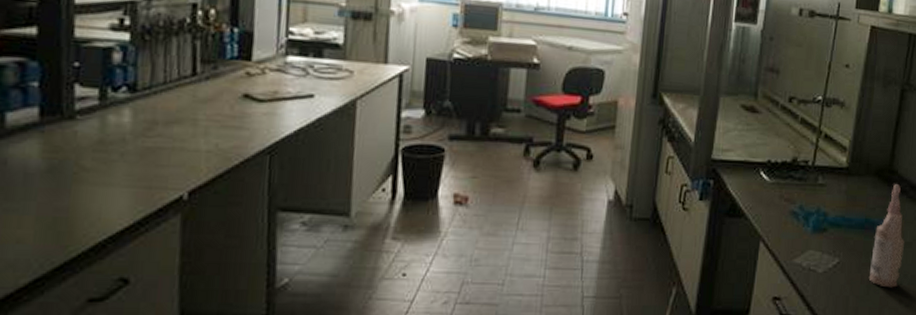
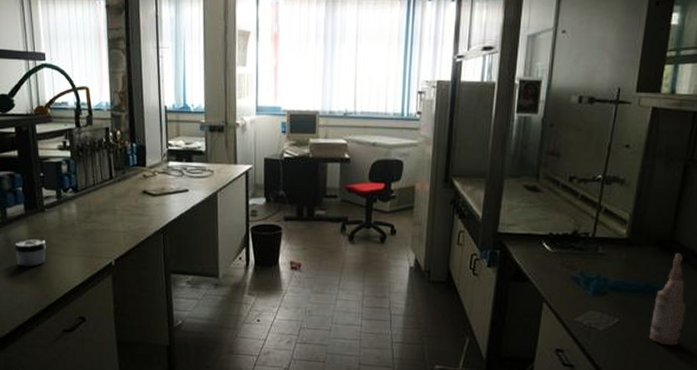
jar: none [12,159,72,203] -> present [14,238,46,267]

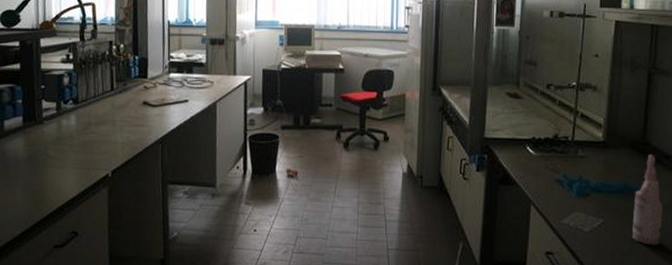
jar: present [14,238,46,267] -> none [9,151,42,181]

